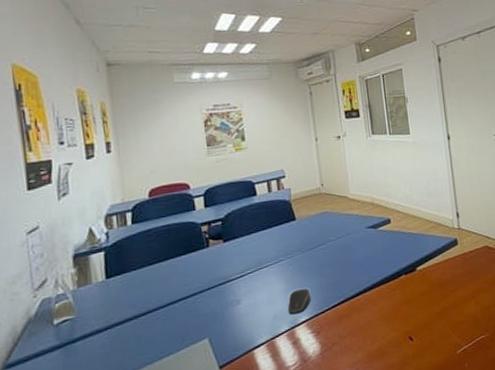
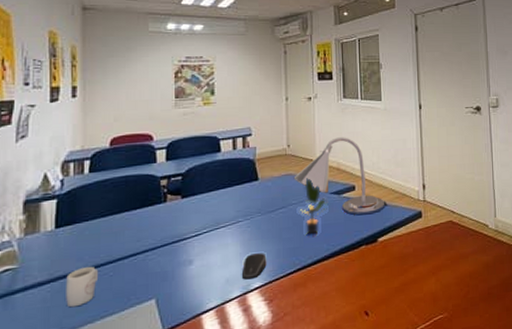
mug: none [122,312,153,351] -> present [66,266,99,308]
table lamp: none [330,172,424,247] -> present [293,137,388,216]
potted plant: none [339,214,365,269] -> present [300,178,327,235]

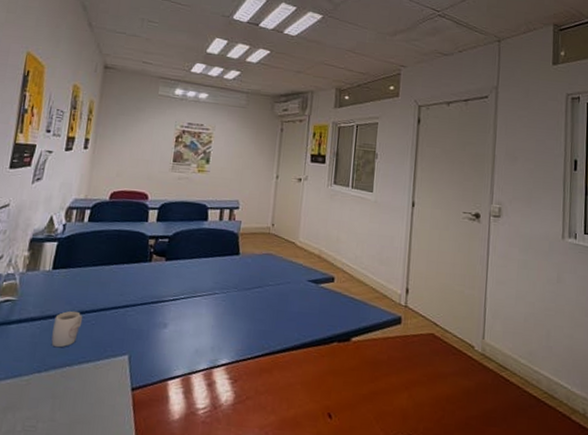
computer mouse: present [242,253,267,280] -> none [211,328,237,355]
table lamp: present [293,137,388,216] -> none [273,224,366,311]
potted plant: present [300,178,327,235] -> none [276,261,303,321]

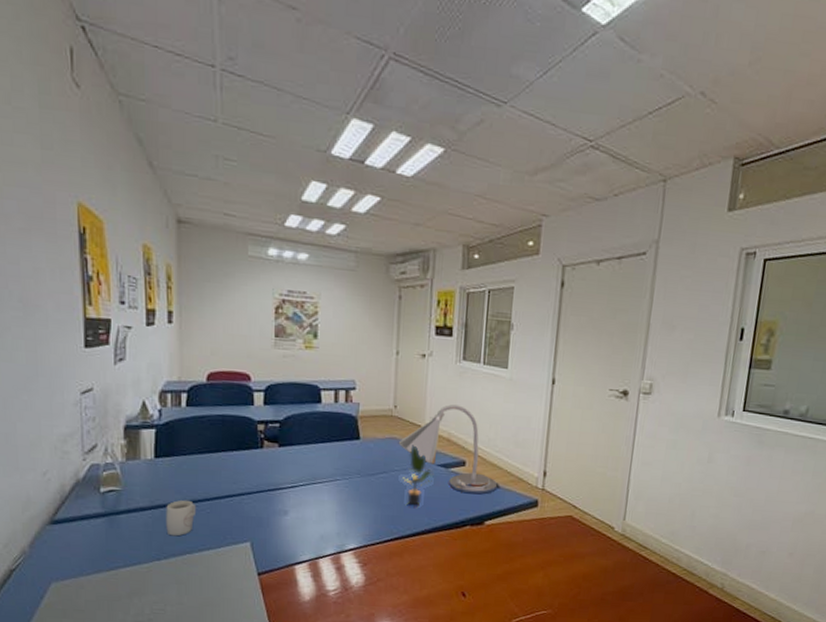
table lamp: none [273,224,366,311] -> present [398,404,501,495]
potted plant: none [276,261,303,321] -> present [403,445,432,506]

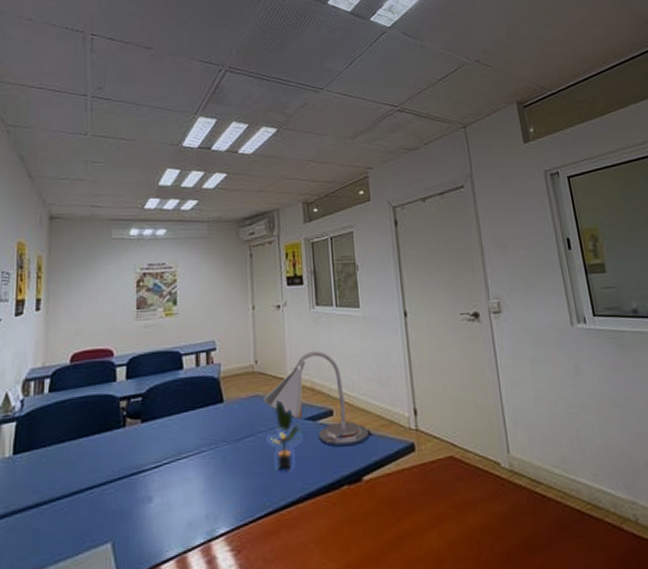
mug: present [166,500,197,536] -> none [19,499,54,548]

